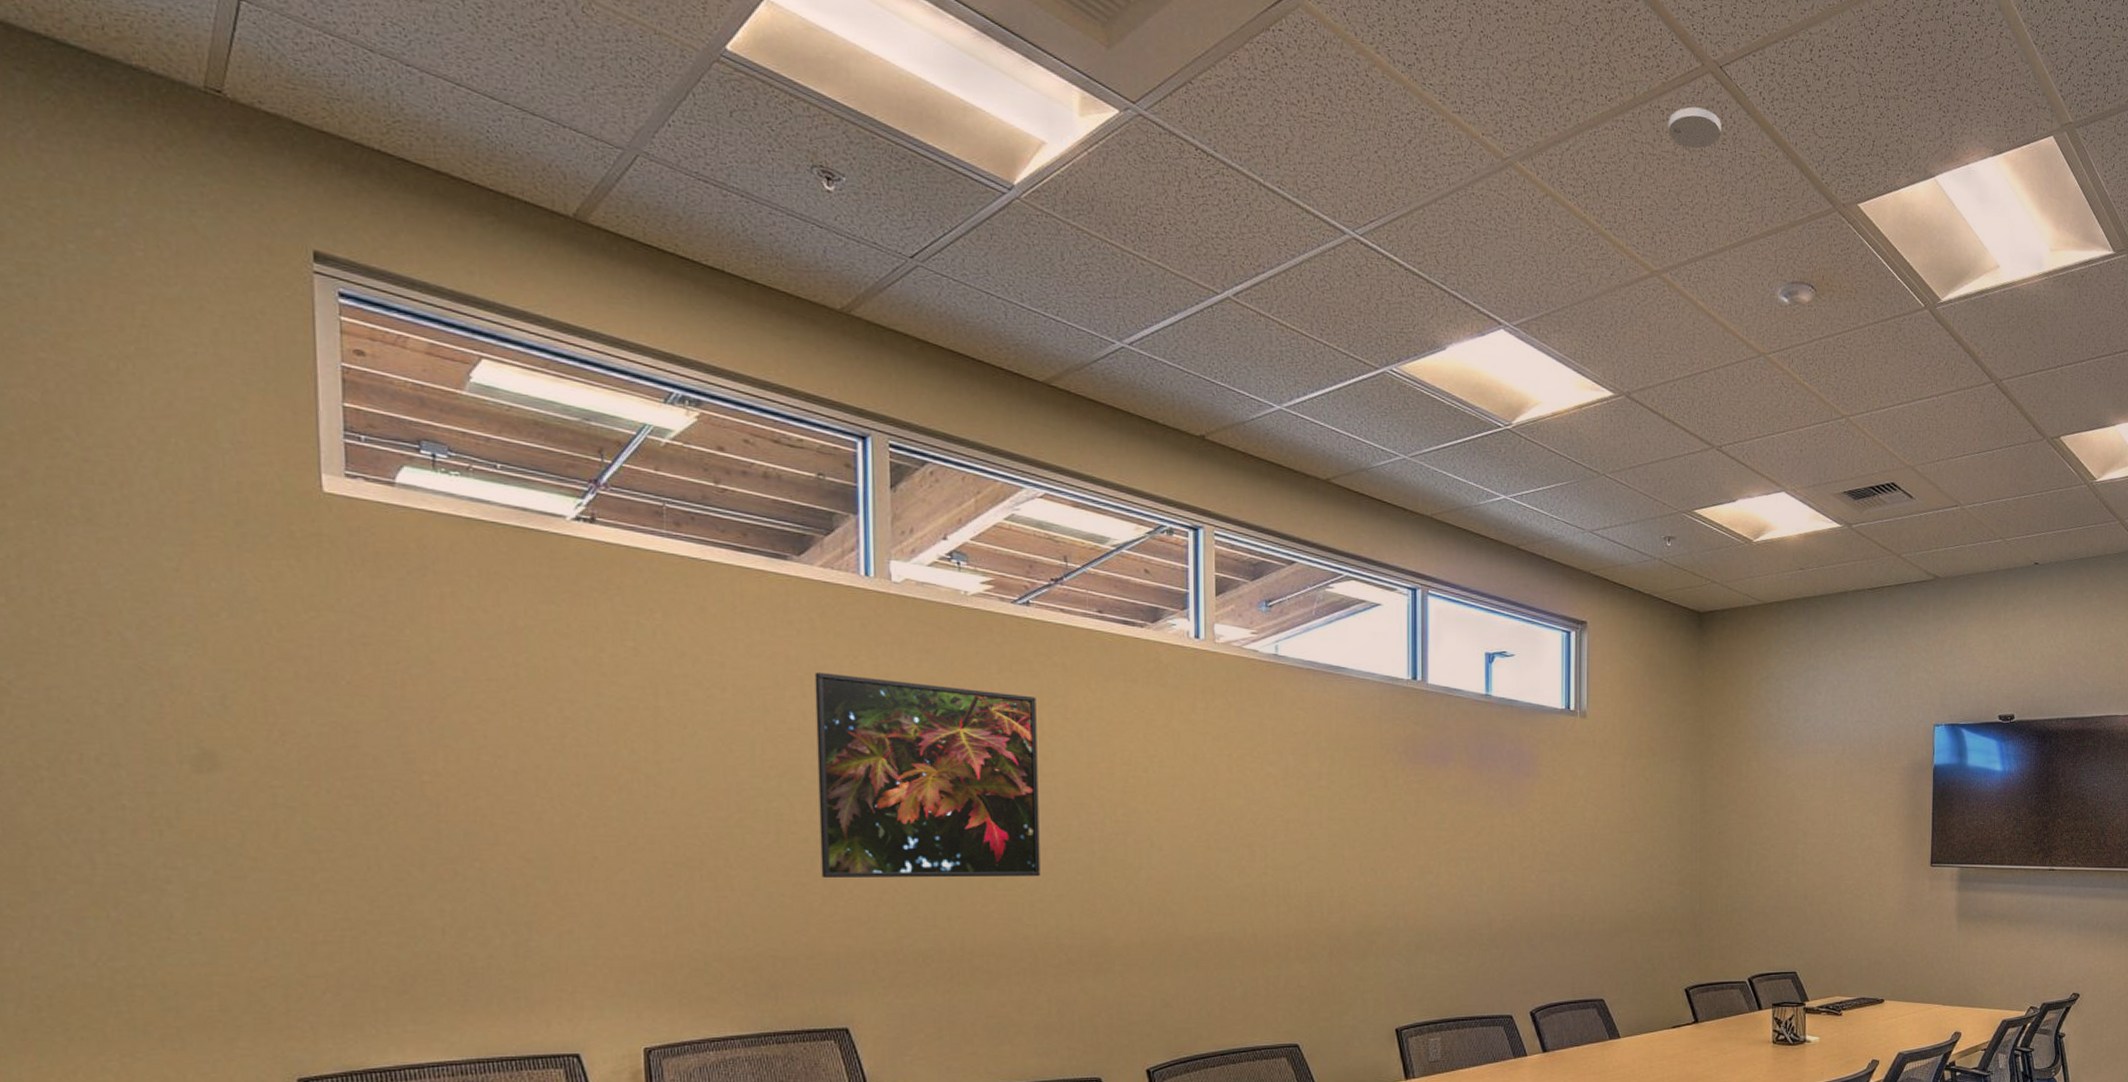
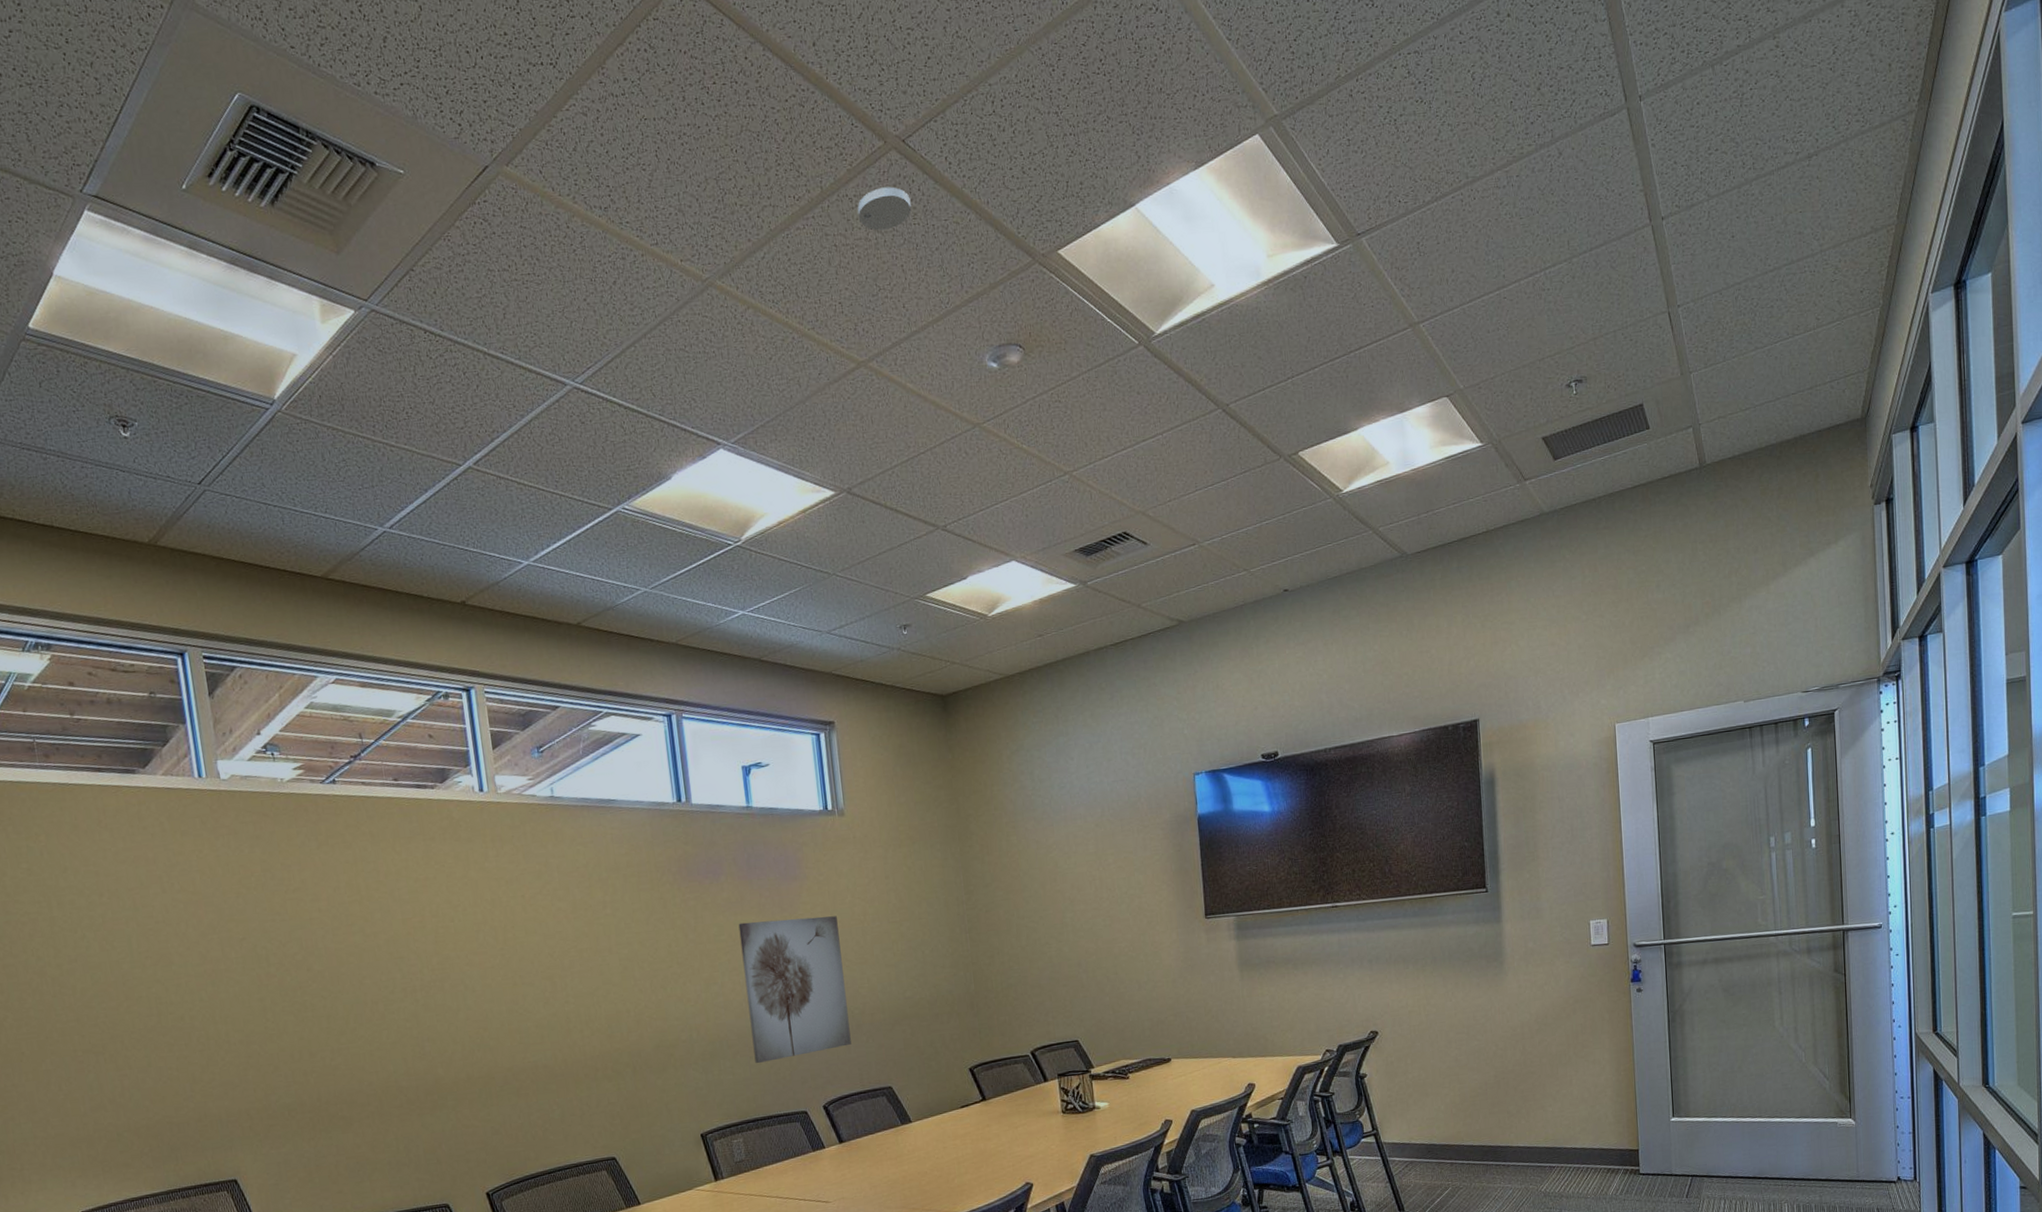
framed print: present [814,672,1041,878] -> none [170,865,375,1049]
wall art: none [1462,813,1567,961] -> present [738,916,851,1064]

